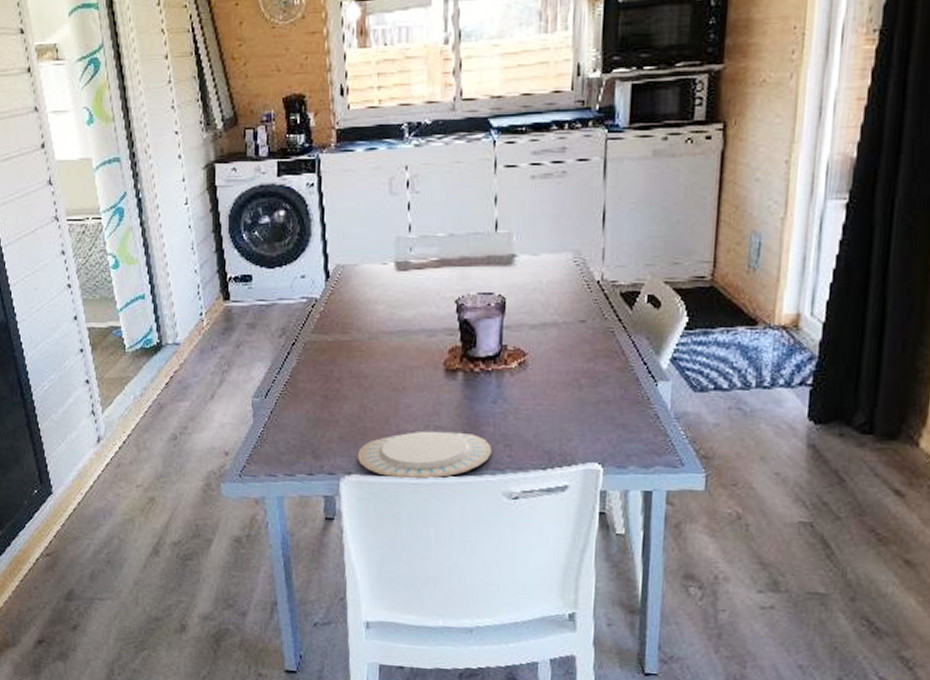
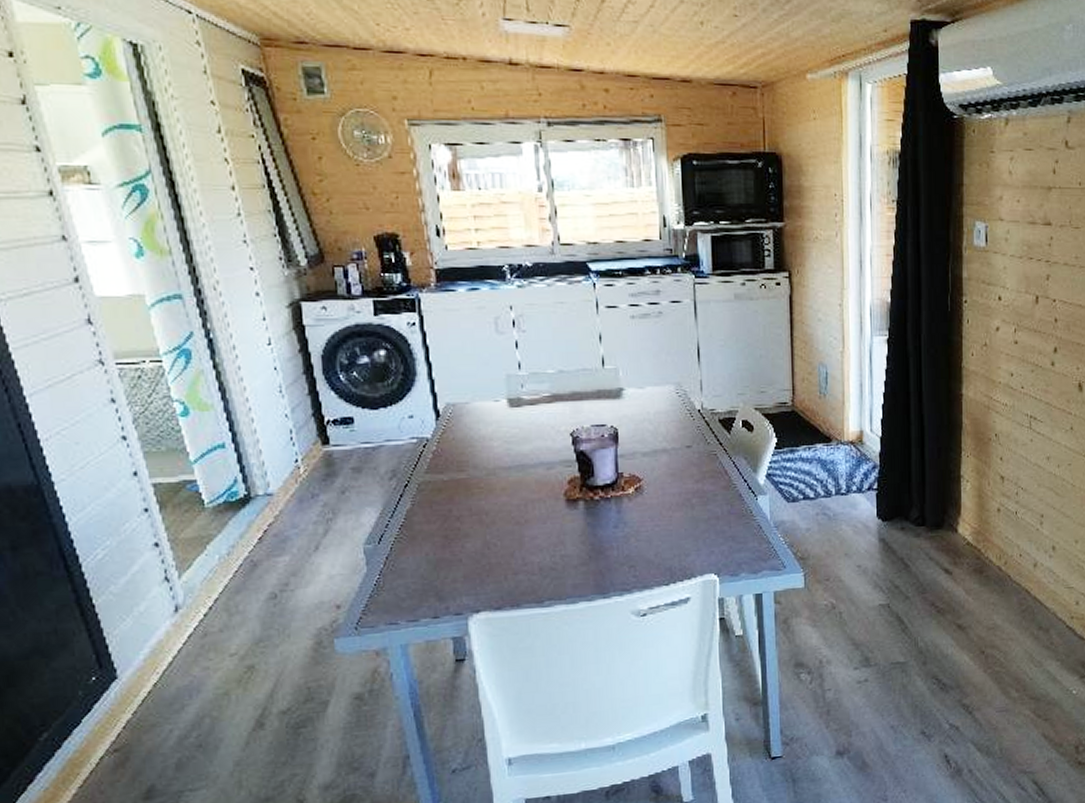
plate: present [357,431,492,480] -> none [484,558,618,611]

